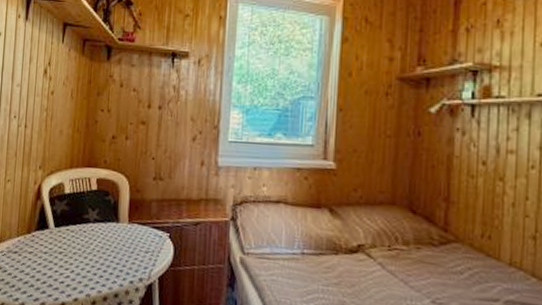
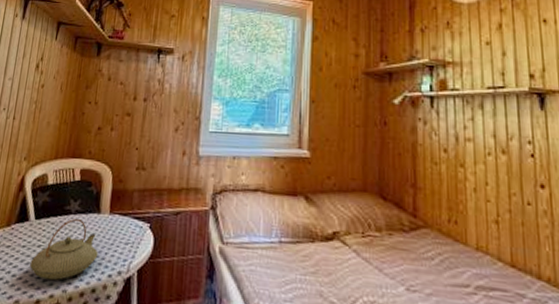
teapot: none [53,226,119,285] -> present [30,218,99,281]

